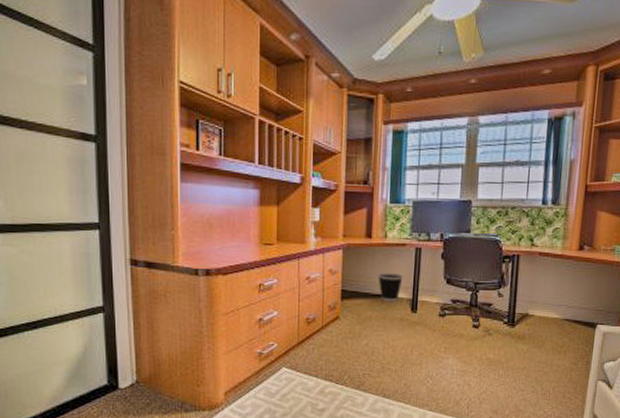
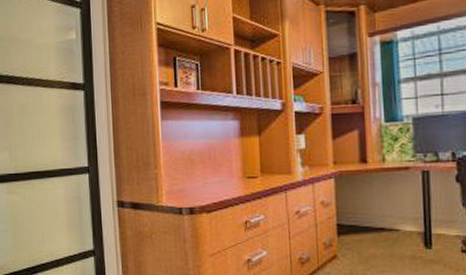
wastebasket: present [378,272,403,301] -> none [379,201,410,236]

